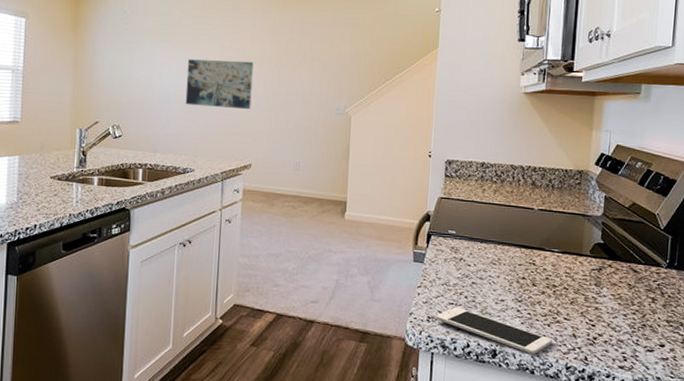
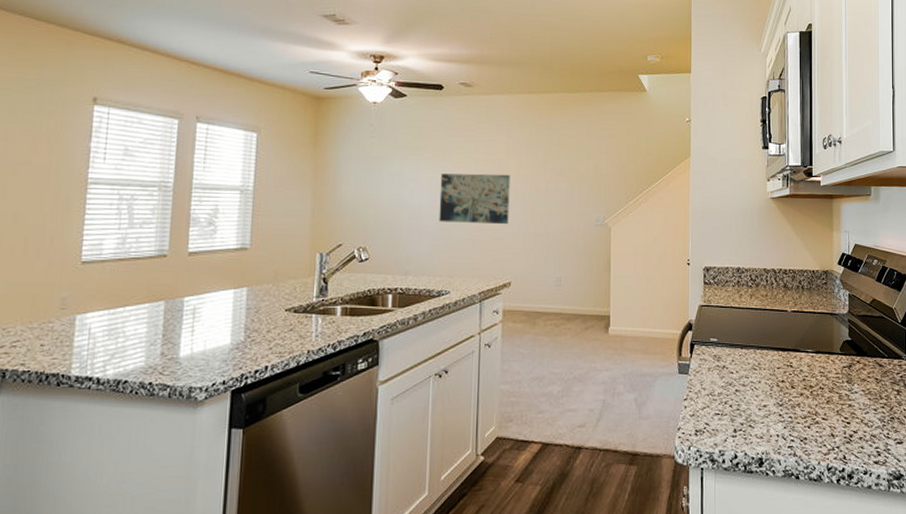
cell phone: present [435,307,552,355] -> none [703,417,813,460]

